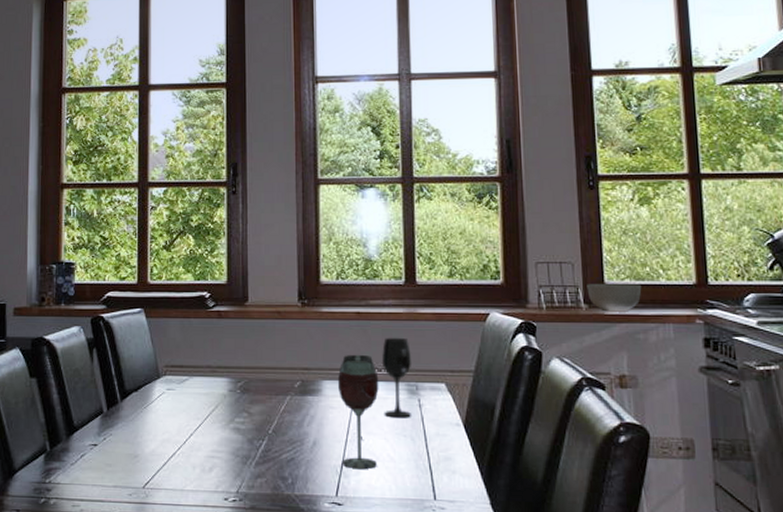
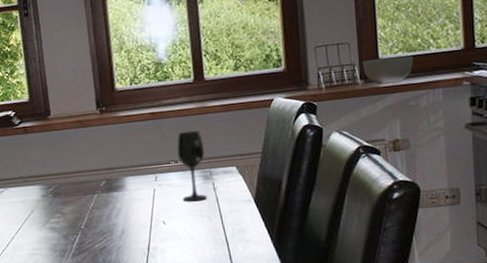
wineglass: present [338,354,379,469] -> none [139,150,179,249]

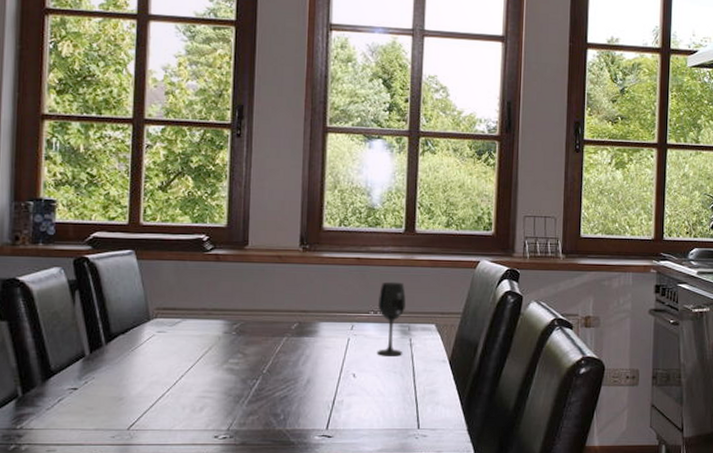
bowl: present [362,55,414,85] -> none [565,237,611,262]

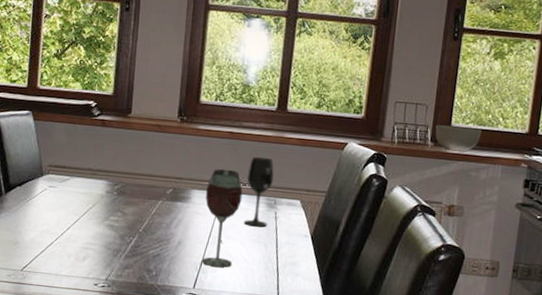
wineglass: none [335,297,374,403] -> present [202,169,243,268]
bowl: none [565,237,611,262] -> present [435,125,482,152]

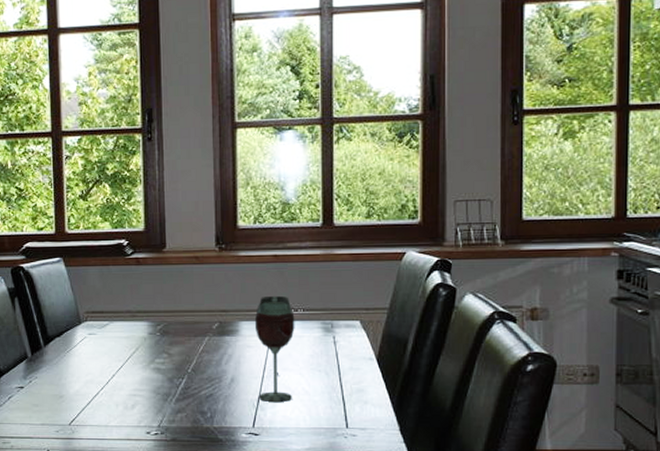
wine glass: present [243,156,274,227] -> none [297,278,328,354]
bowl: present [435,125,482,152] -> none [505,219,560,248]

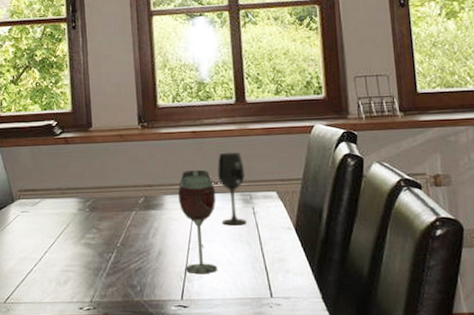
wine glass: none [297,278,328,354] -> present [217,152,247,226]

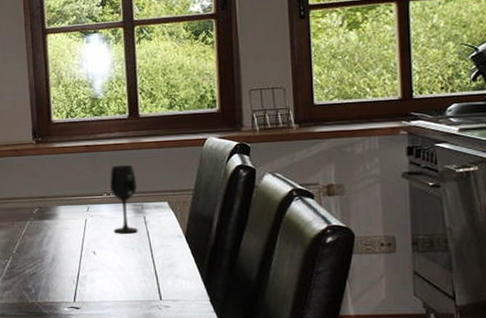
wineglass: present [178,169,217,273] -> none [71,181,109,278]

